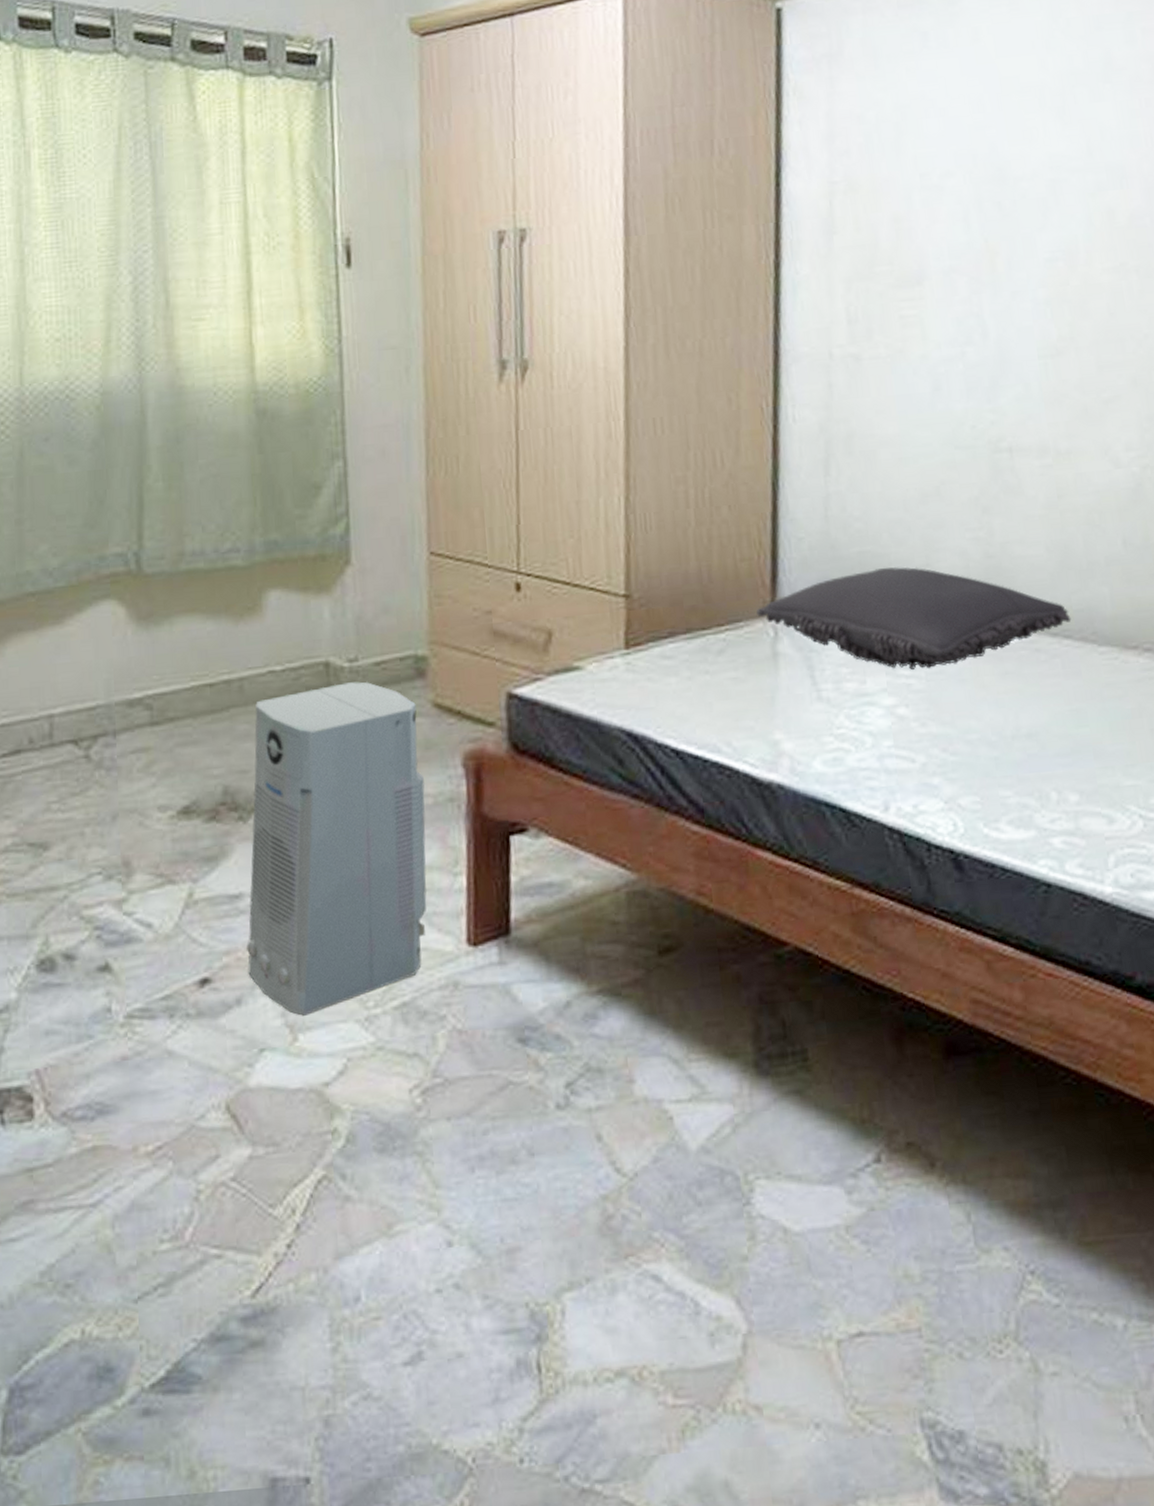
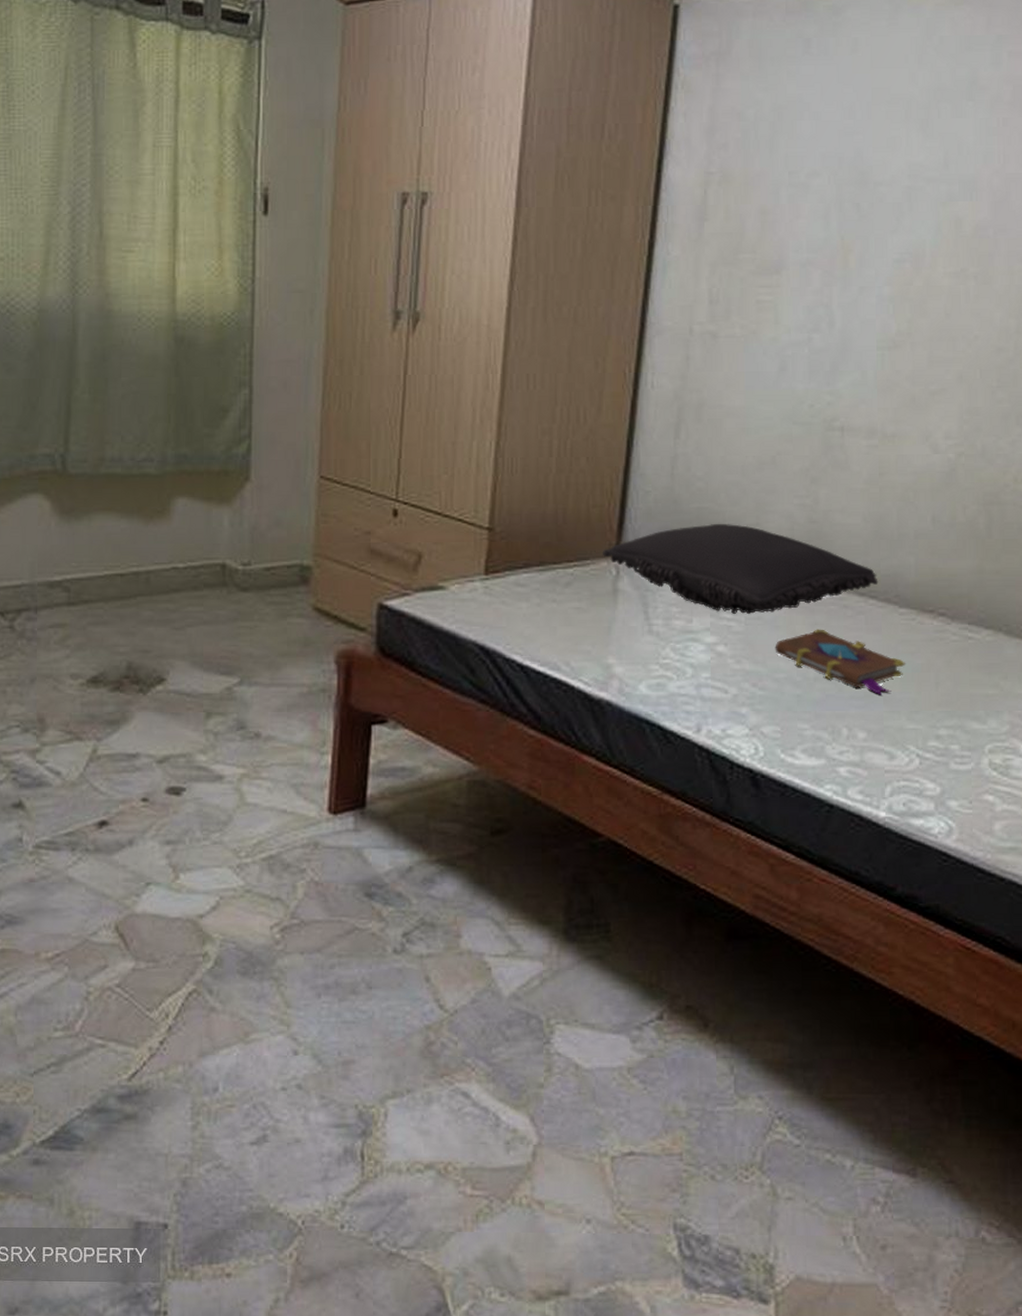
air purifier: present [247,681,427,1016] -> none [140,583,301,859]
book: none [963,678,1113,750] -> present [775,629,905,695]

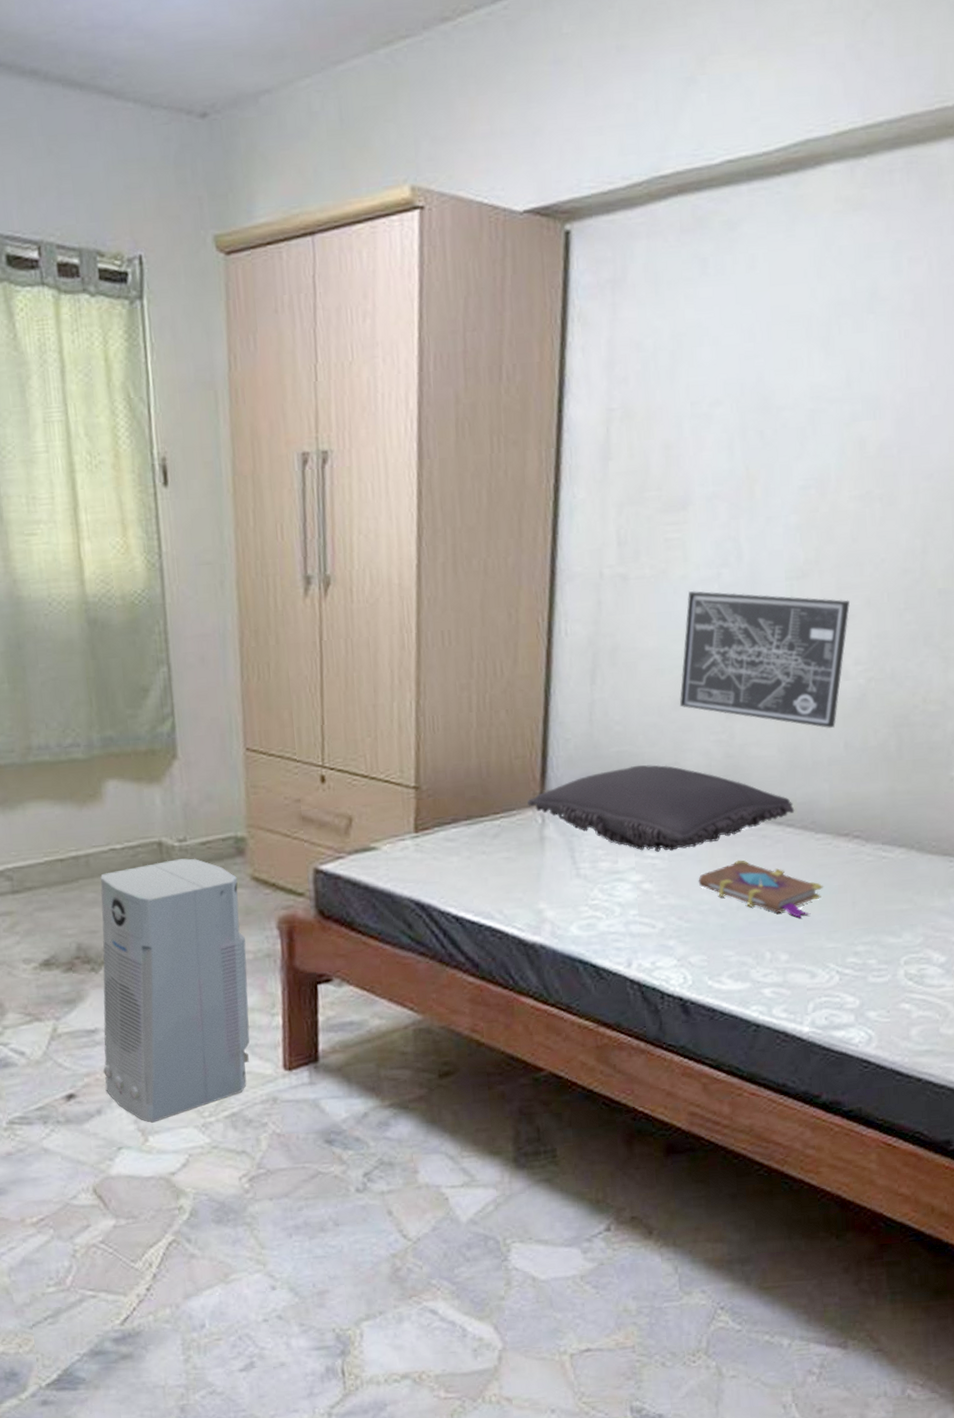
air purifier: none [140,583,301,859] -> present [100,858,250,1123]
wall art: none [763,352,942,500] -> present [679,590,851,728]

